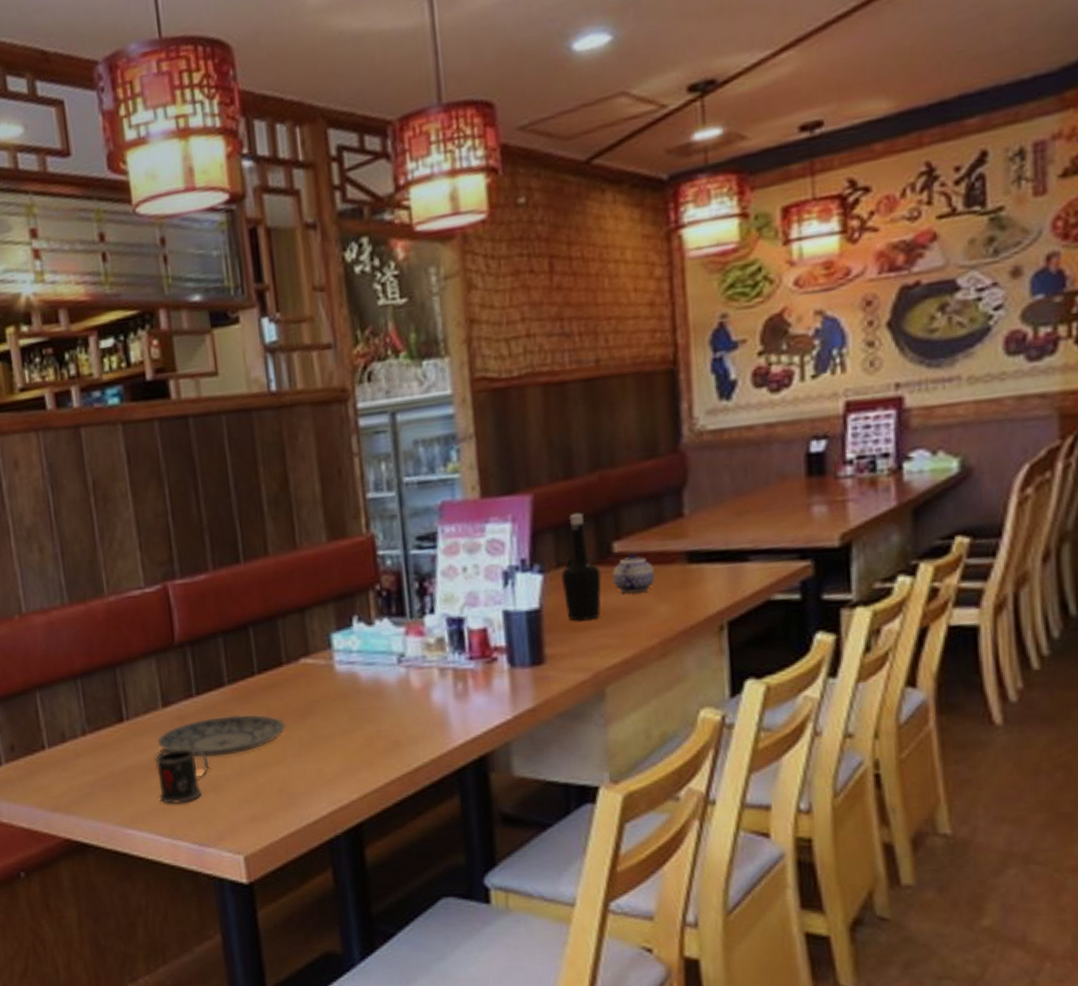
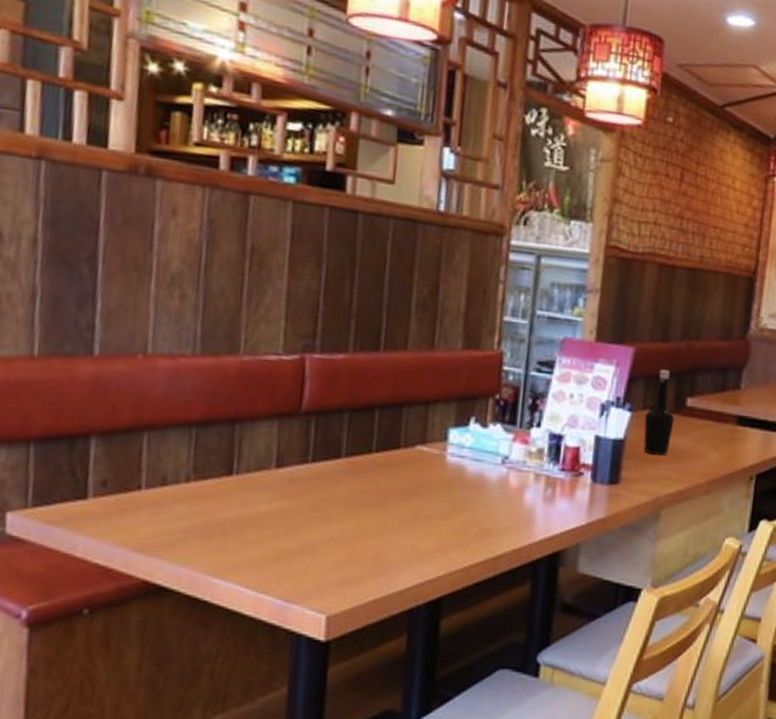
mug: present [155,749,209,804] -> none [253,508,311,560]
plate: present [157,714,286,758] -> none [263,484,392,521]
teapot: present [612,552,655,594] -> none [682,408,713,442]

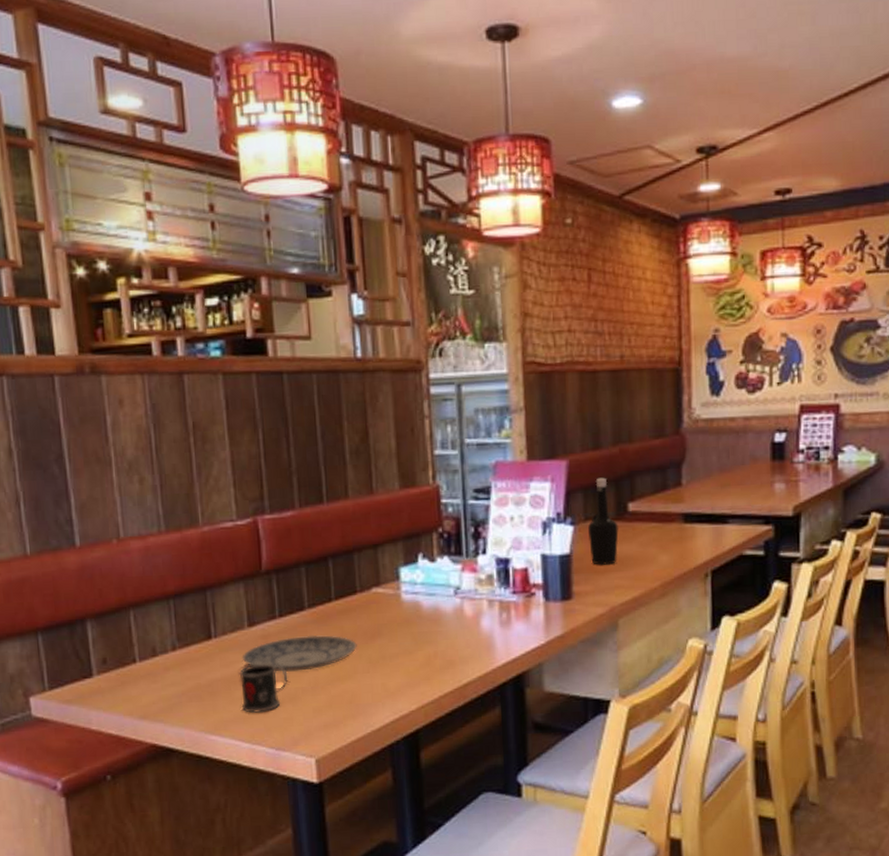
mug: none [253,508,311,560] -> present [239,664,288,713]
plate: none [263,484,392,521] -> present [242,634,357,672]

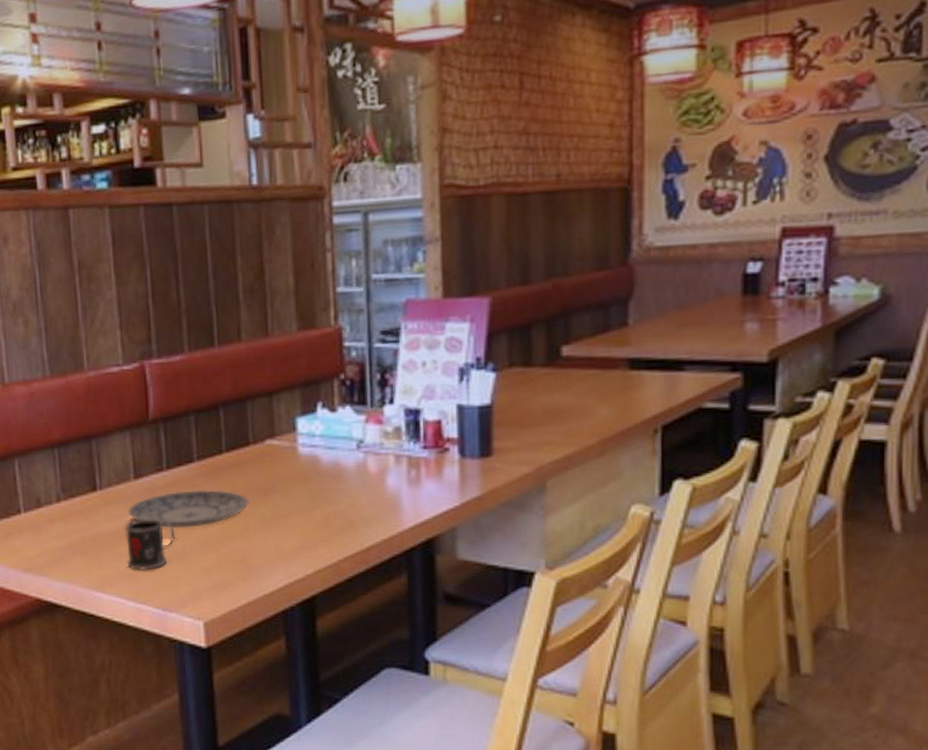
bottle: present [588,477,619,565] -> none [513,317,549,418]

